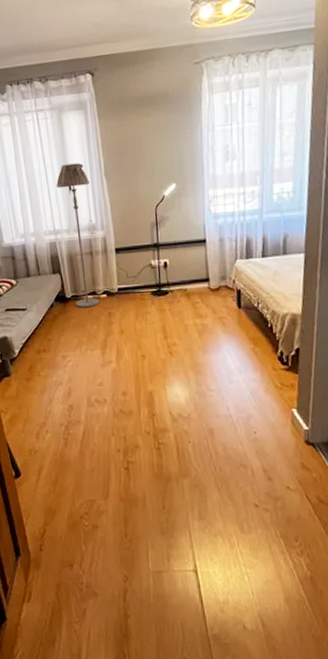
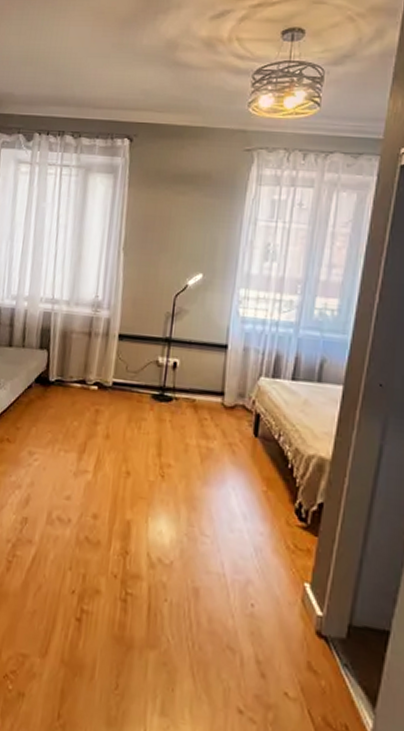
floor lamp: present [56,163,99,308] -> none [58,228,105,399]

